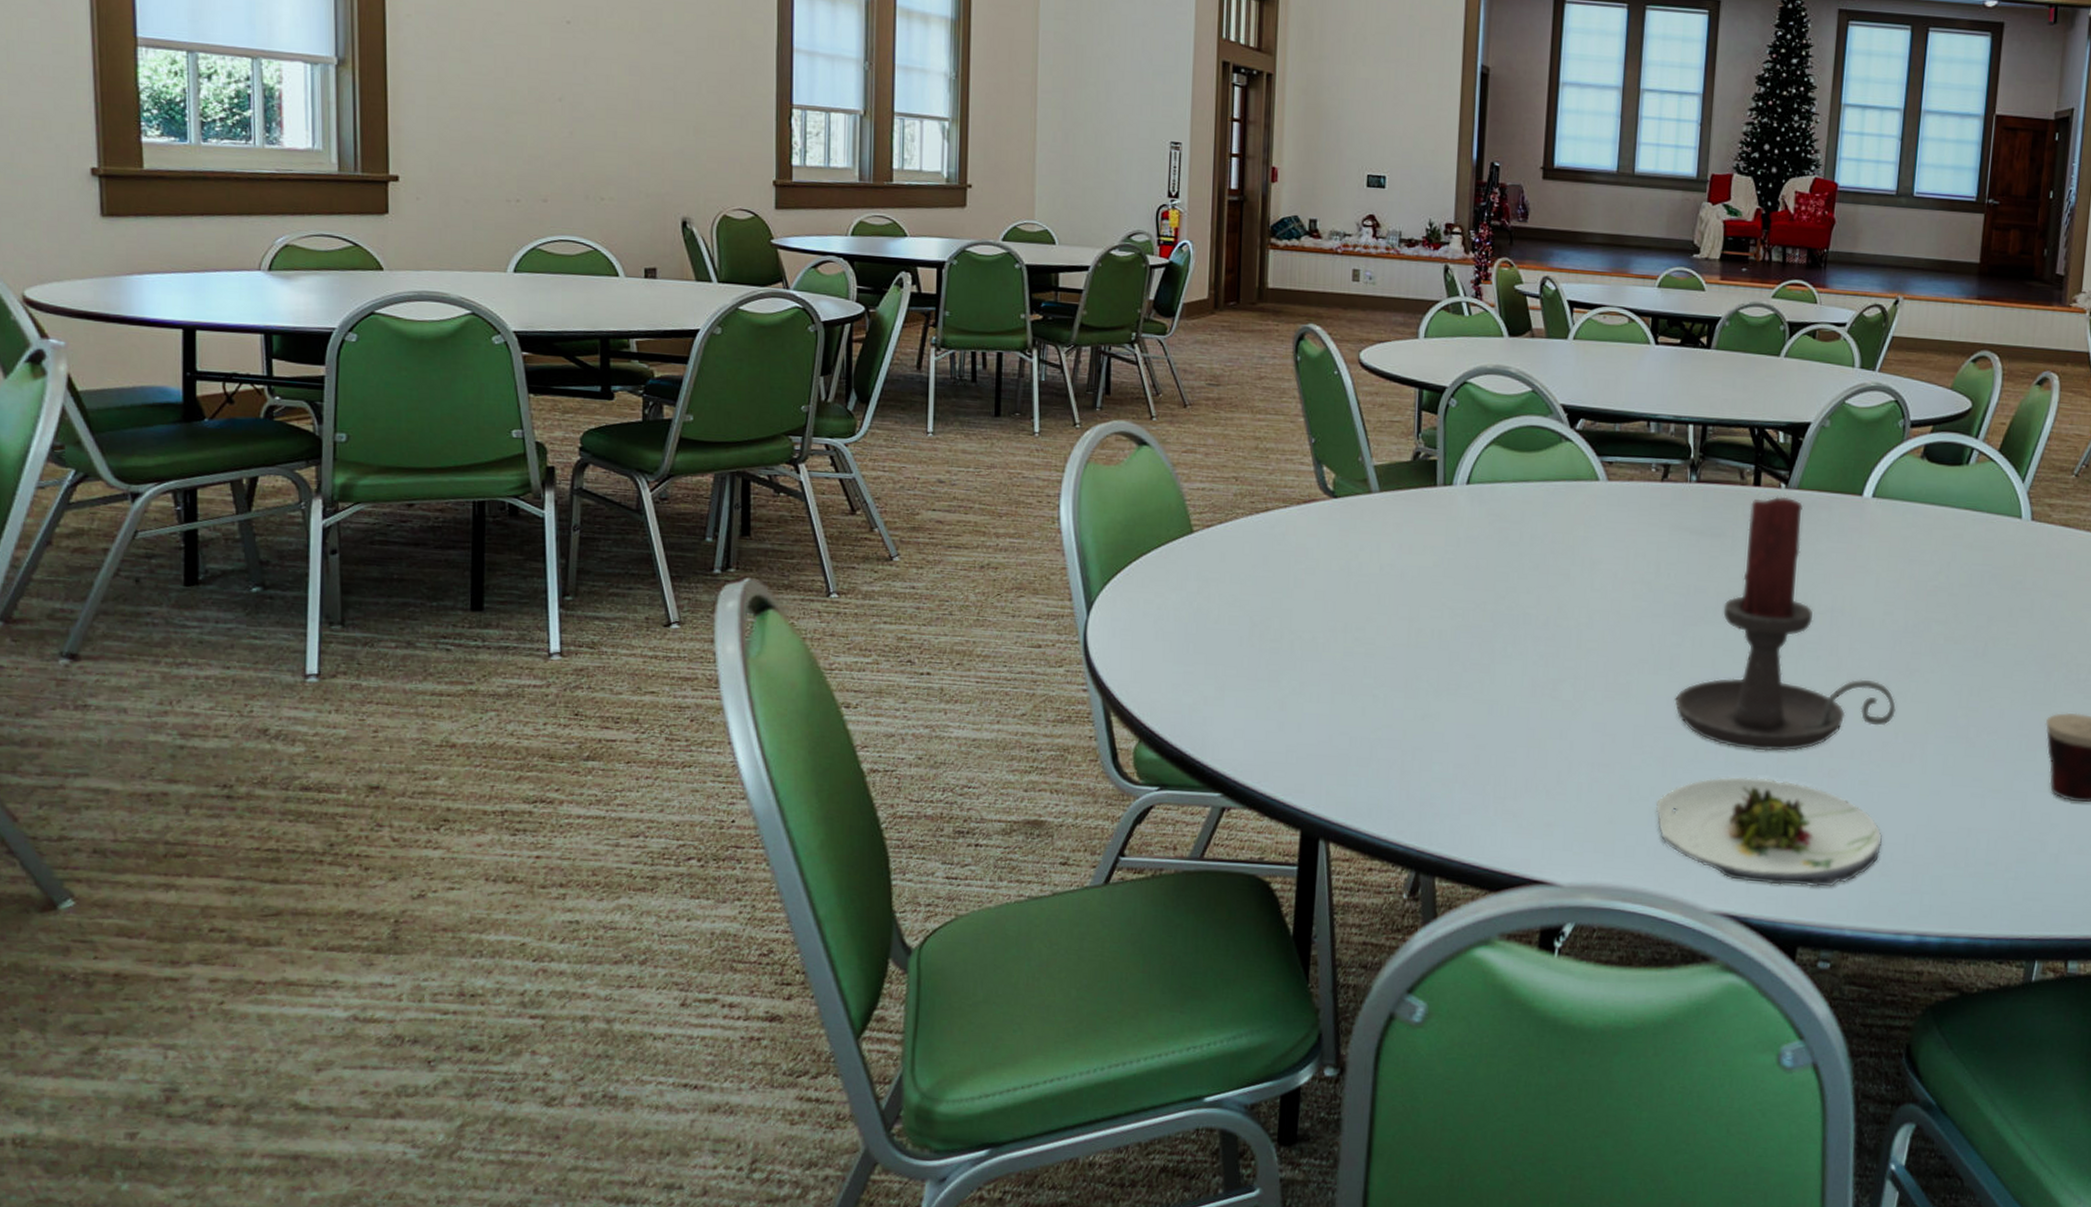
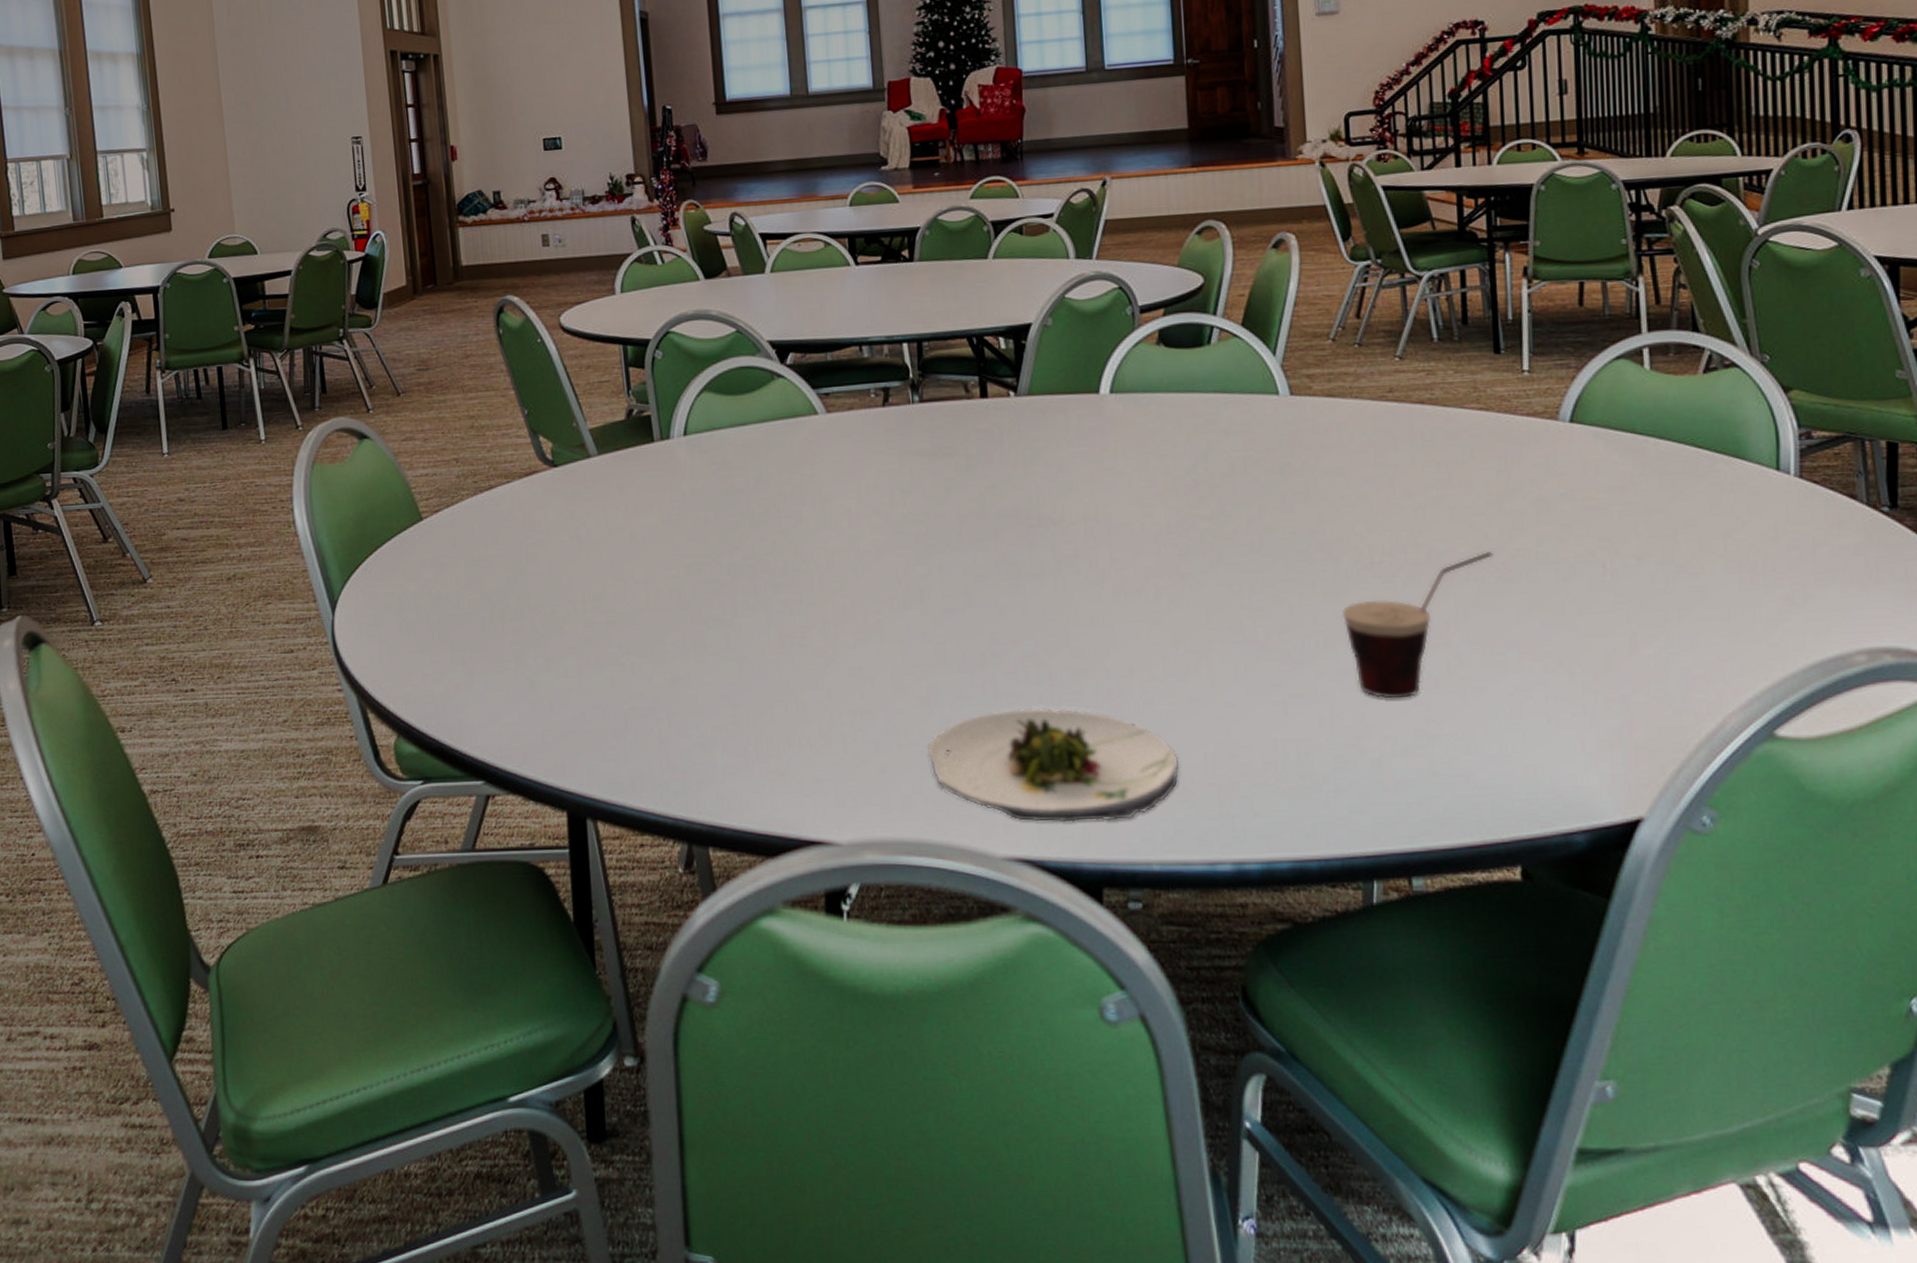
candle holder: present [1674,496,1896,751] -> none [930,405,1172,679]

